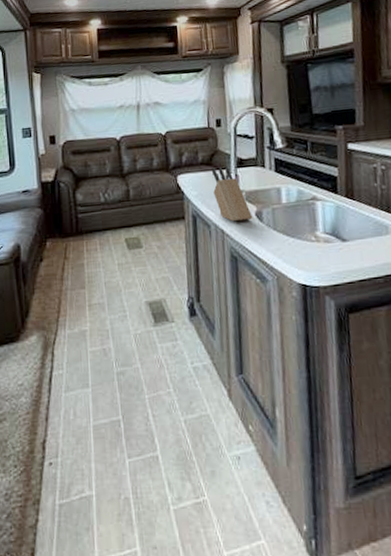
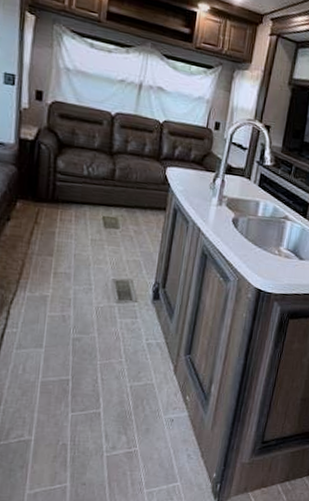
knife block: present [211,166,253,222] -> none [198,168,230,224]

